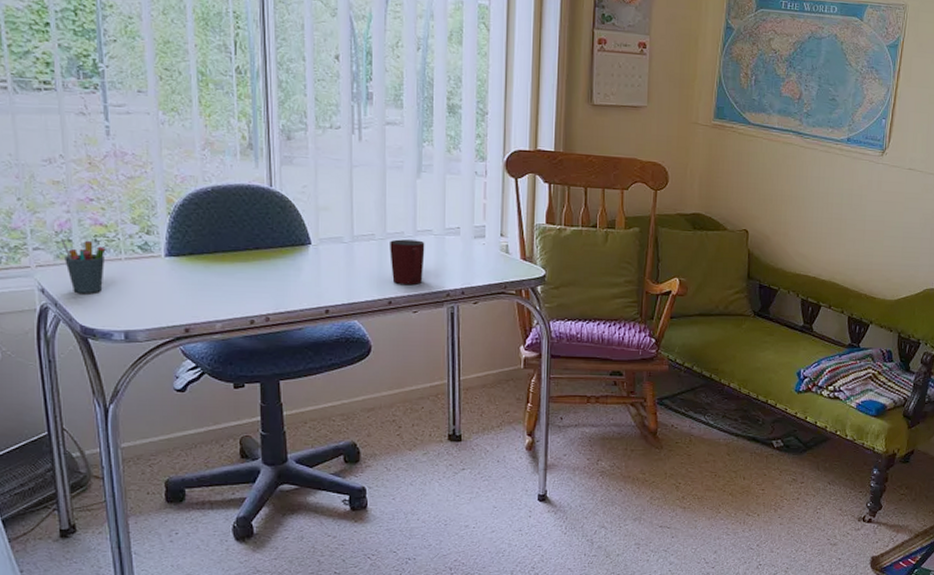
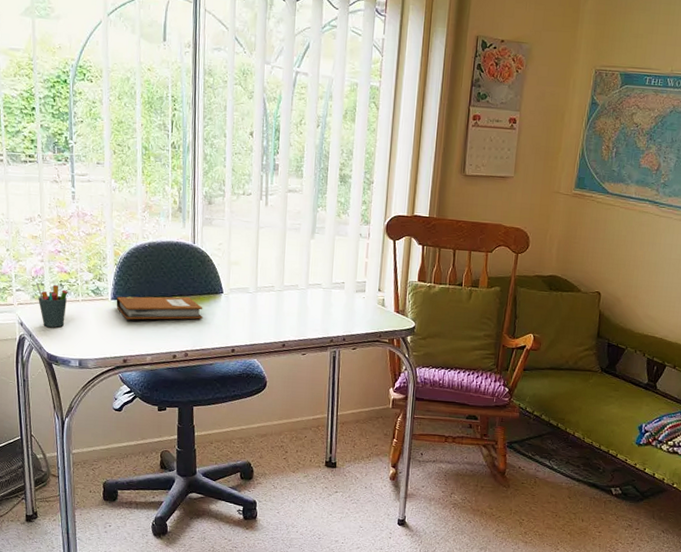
notebook: none [172,249,286,280] -> present [116,296,203,320]
mug: present [390,239,425,285] -> none [285,291,315,331]

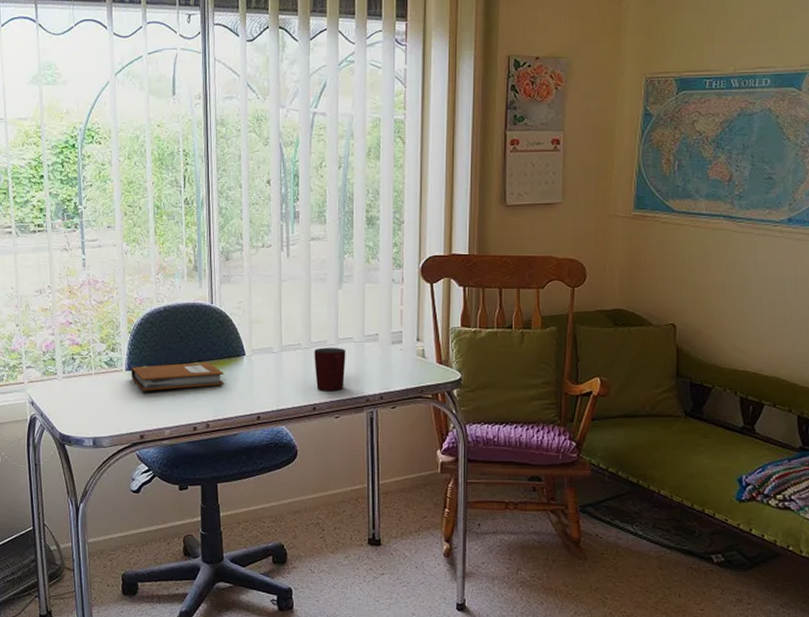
pen holder: present [36,283,68,328] -> none [47,358,80,405]
mug: none [285,291,315,331] -> present [314,348,346,391]

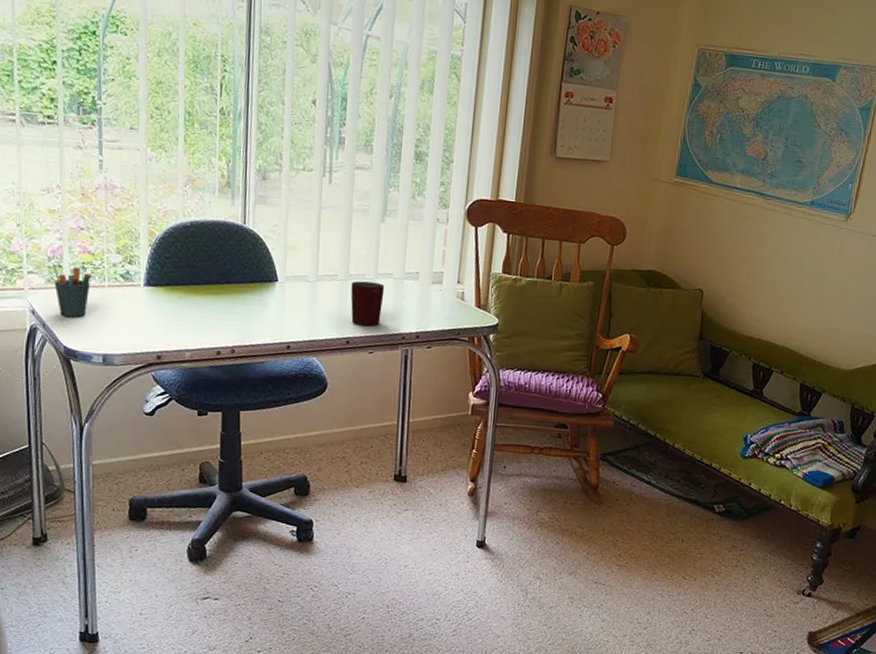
pen holder: none [47,358,80,405] -> present [53,264,92,317]
notebook: present [131,361,224,391] -> none [149,282,254,311]

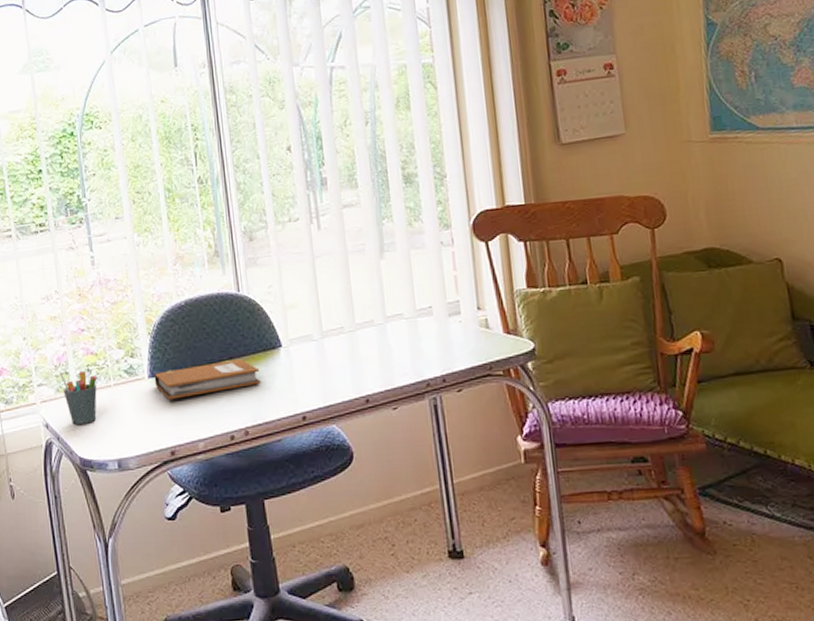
notebook: none [149,282,254,311] -> present [154,358,261,400]
mug: present [350,281,385,326] -> none [360,327,399,379]

